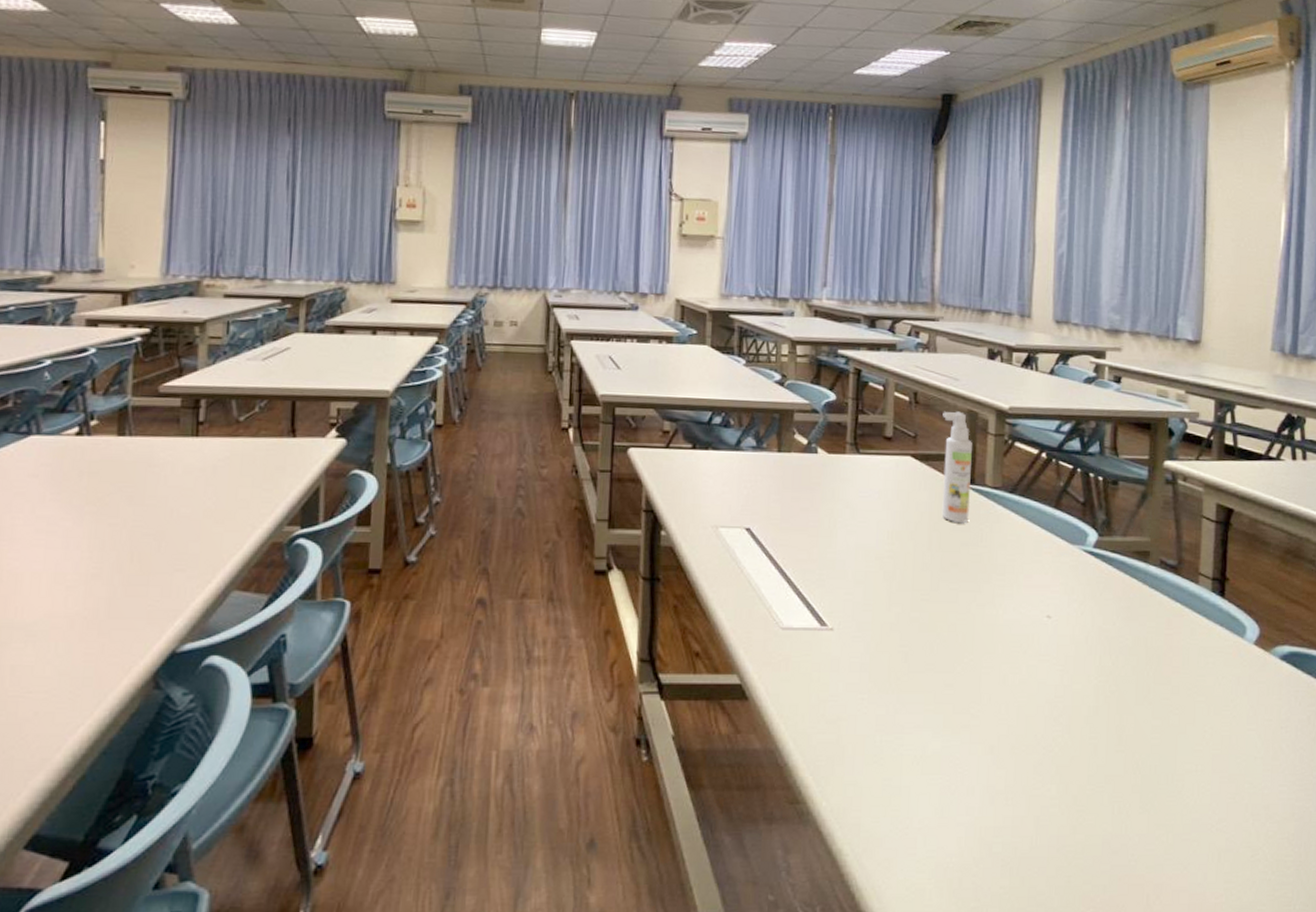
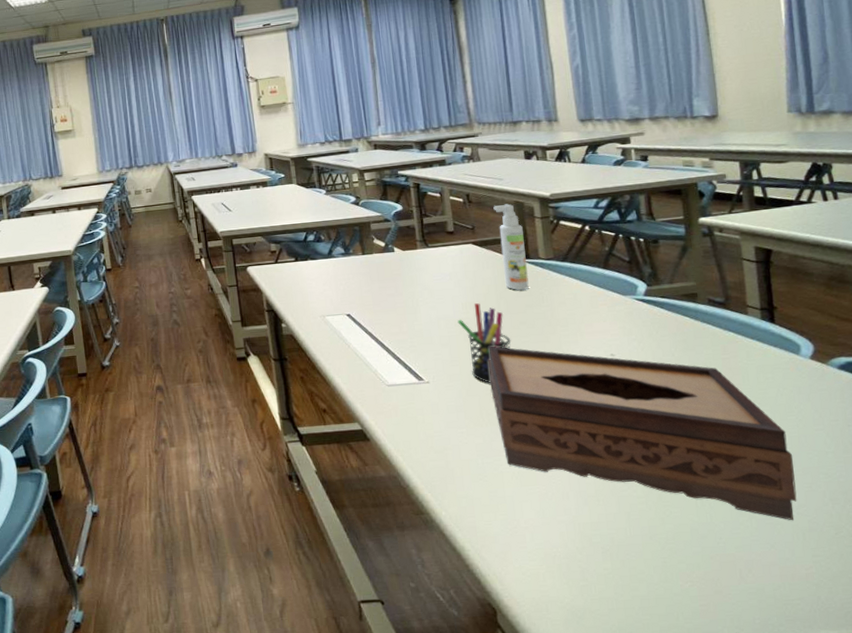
pen holder: none [879,532,938,638] -> present [457,302,511,383]
tissue box: none [904,590,1221,838] -> present [487,346,797,521]

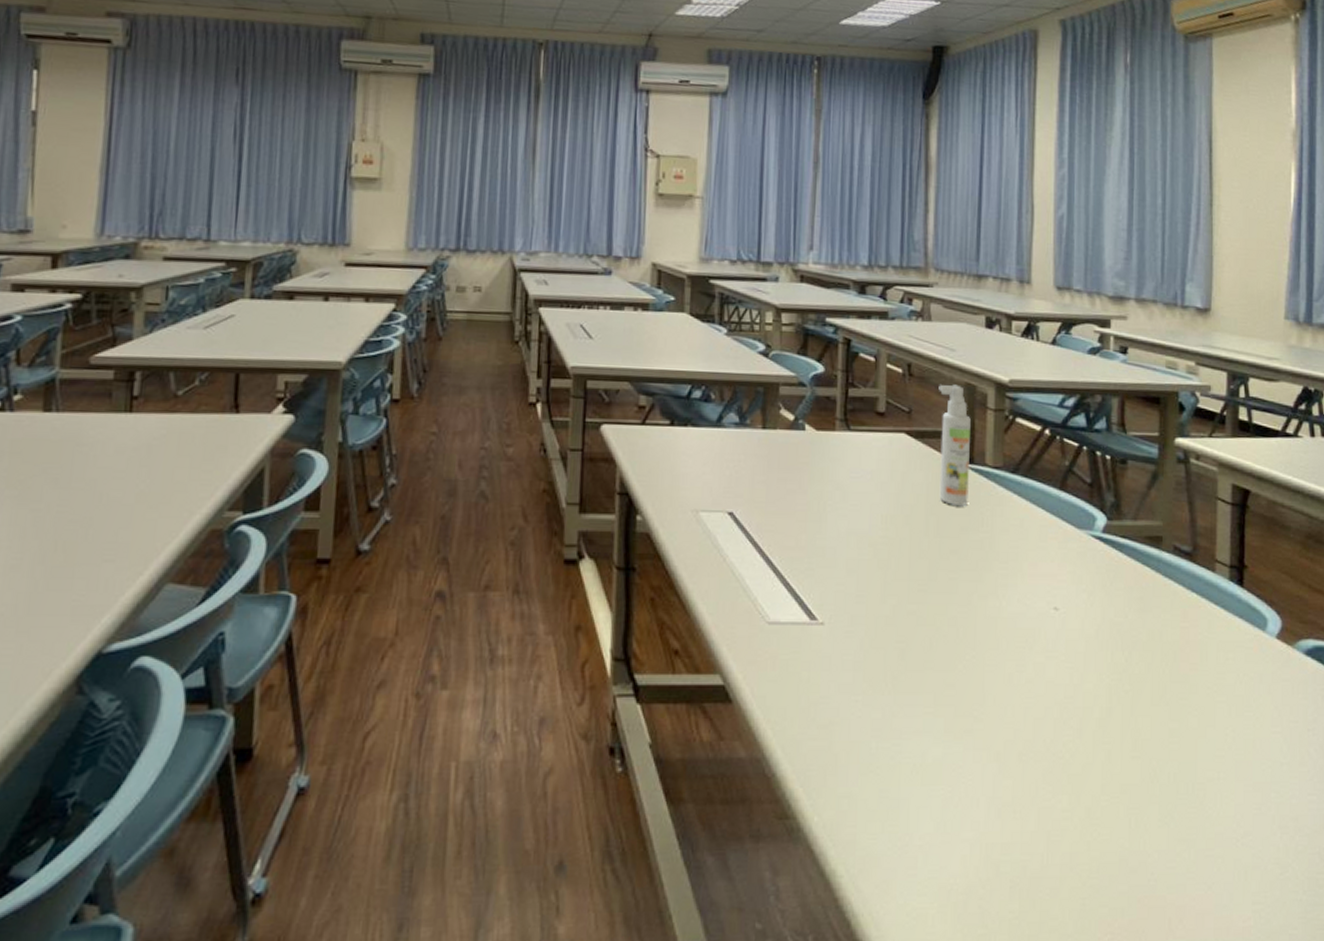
pen holder: present [457,302,511,383] -> none [872,516,936,633]
tissue box: present [487,346,797,521] -> none [901,580,1245,854]

